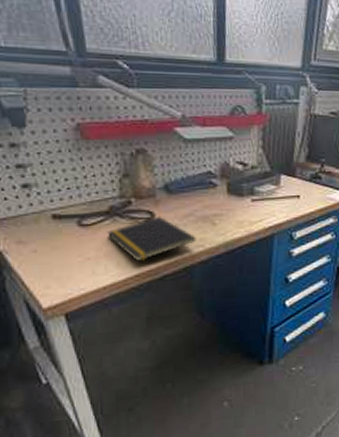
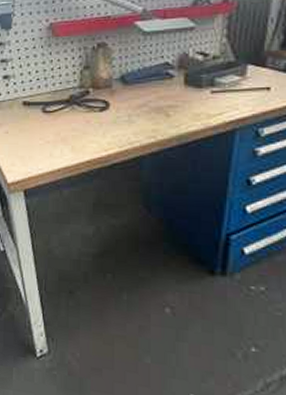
notepad: present [106,216,197,262] -> none [65,105,149,149]

